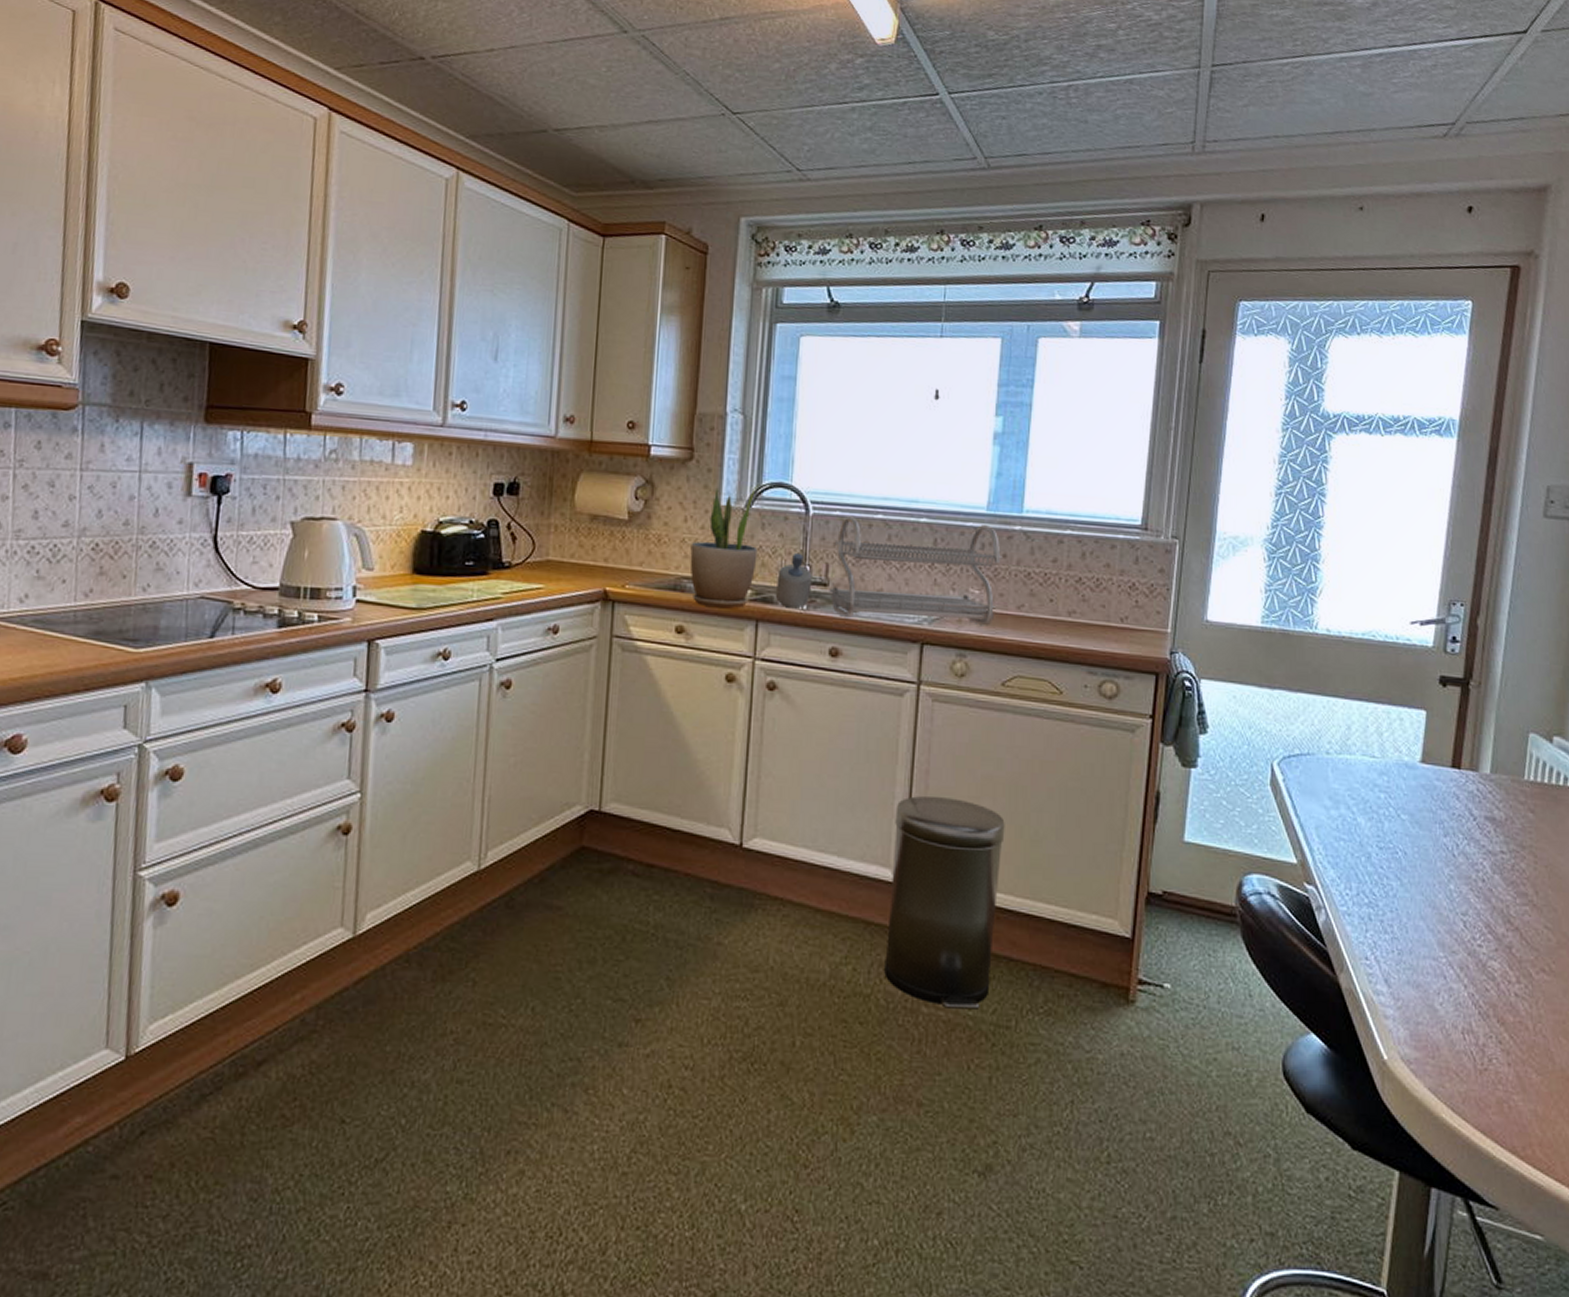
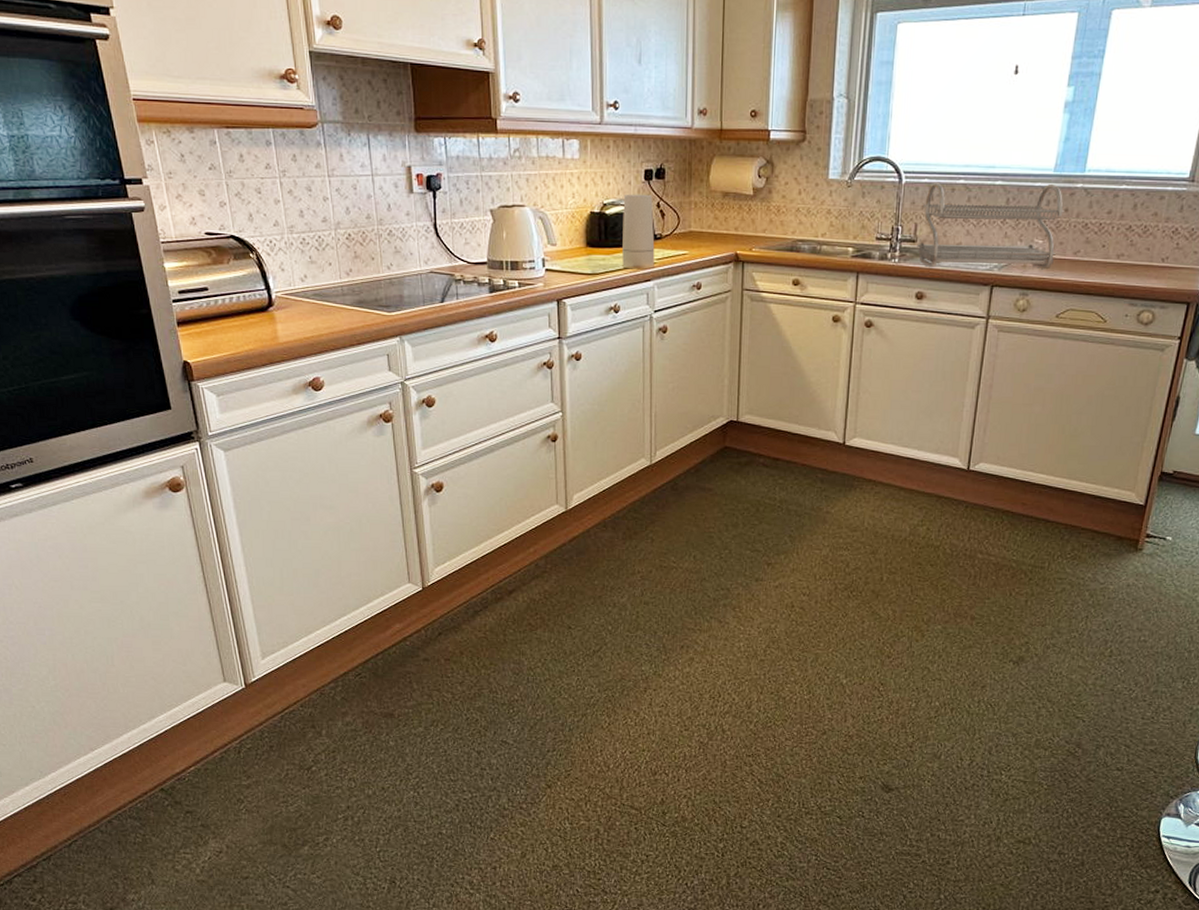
canister: none [457,511,503,606] -> present [622,194,655,270]
potted plant: present [689,484,761,609] -> none [803,159,862,264]
soap dispenser: present [775,552,812,609] -> none [872,215,904,262]
pedal bin: present [884,795,1005,1011] -> none [950,404,1051,557]

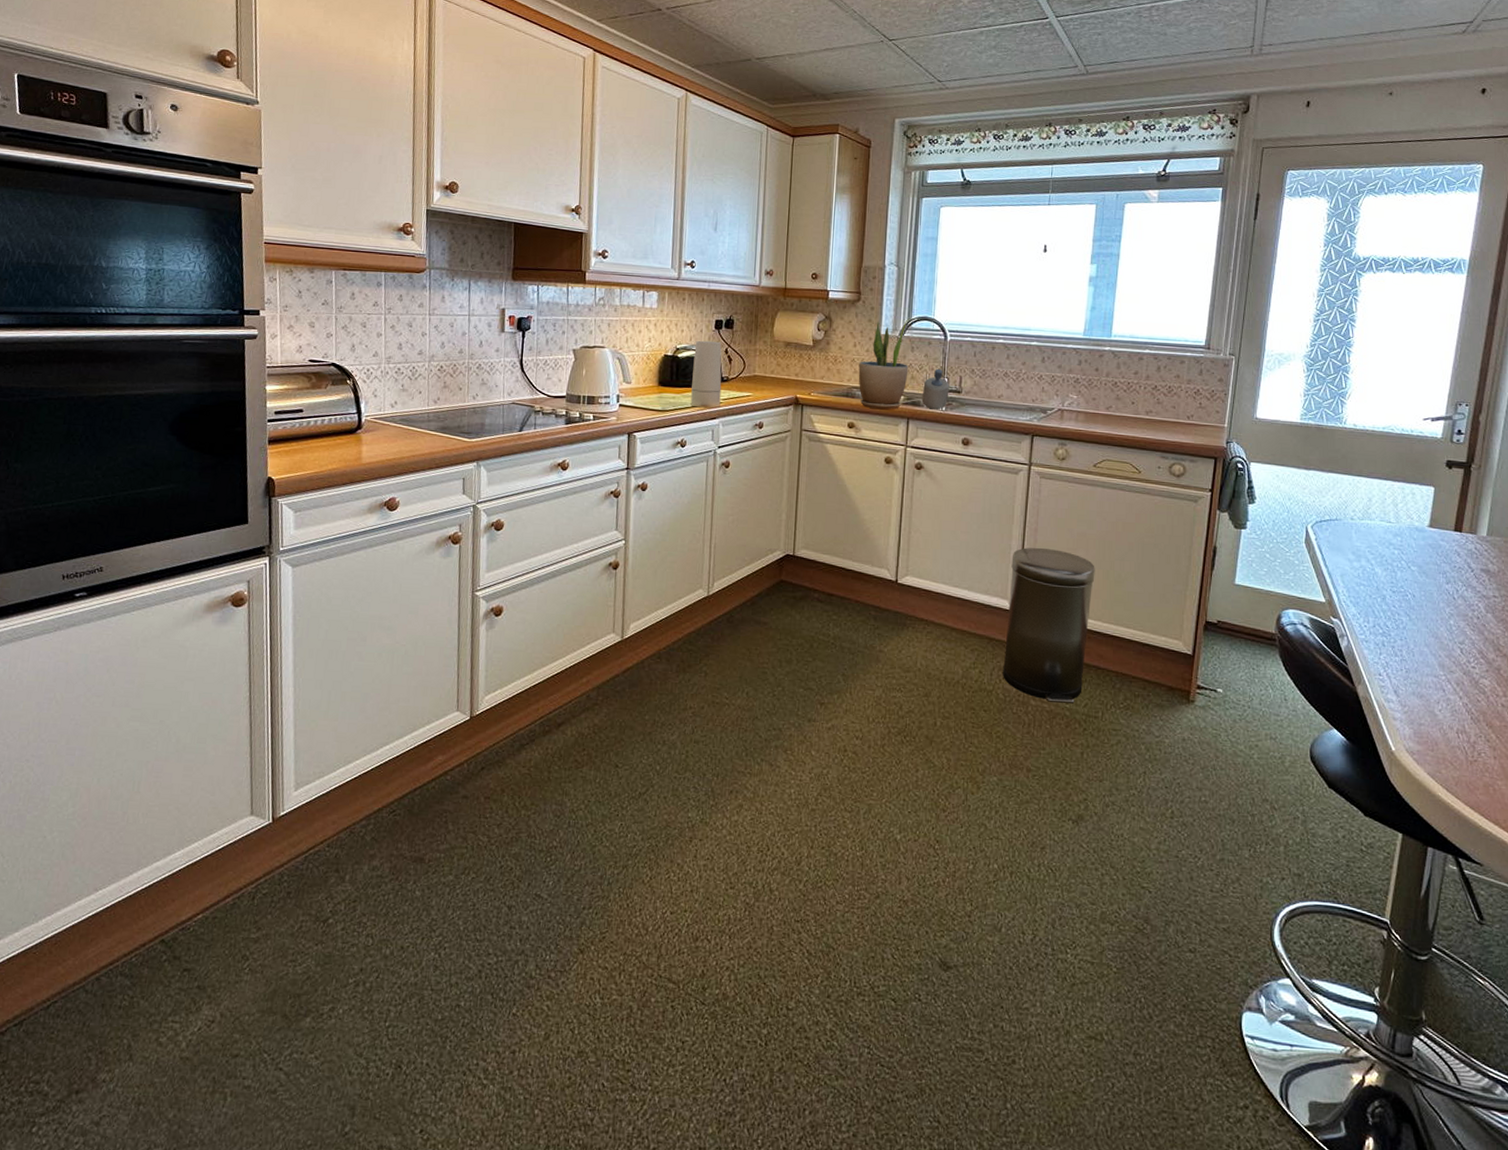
potted plant: none [803,159,862,264] -> present [858,318,911,410]
soap dispenser: none [872,215,904,262] -> present [921,368,950,410]
dish rack: present [917,181,1065,270] -> none [962,340,1095,423]
pedal bin: none [950,404,1051,557] -> present [1003,547,1095,705]

